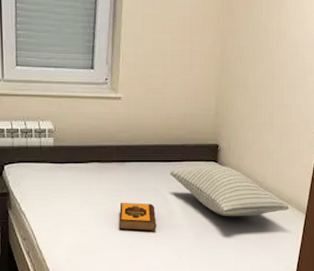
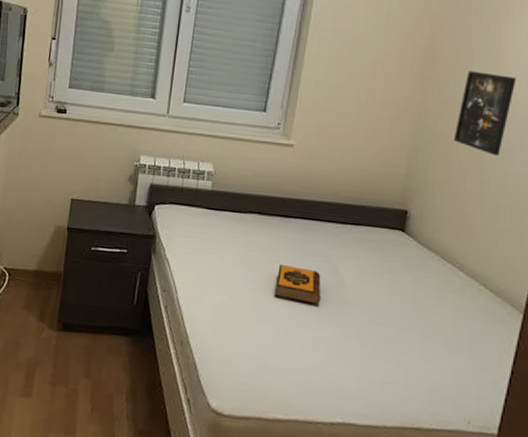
pillow: present [170,165,289,217] -> none [343,234,500,306]
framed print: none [250,19,296,91] -> present [453,71,517,155]

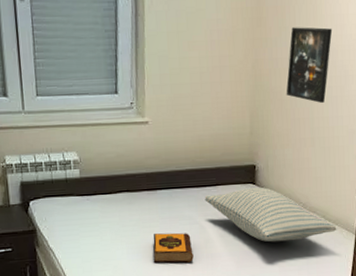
pillow: none [343,234,500,306] -> present [204,187,337,243]

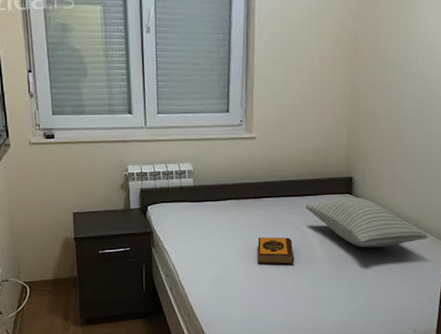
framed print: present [286,27,333,103] -> none [380,55,423,122]

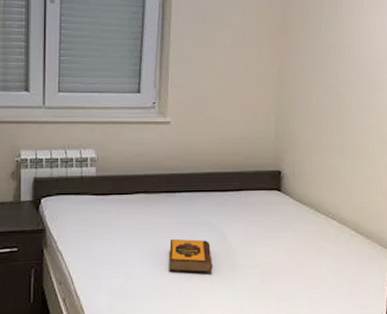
pillow: present [305,197,428,248] -> none [226,194,370,255]

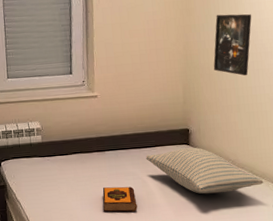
pillow: none [226,194,370,255] -> present [146,147,264,194]
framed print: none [312,36,359,110] -> present [213,14,252,76]

